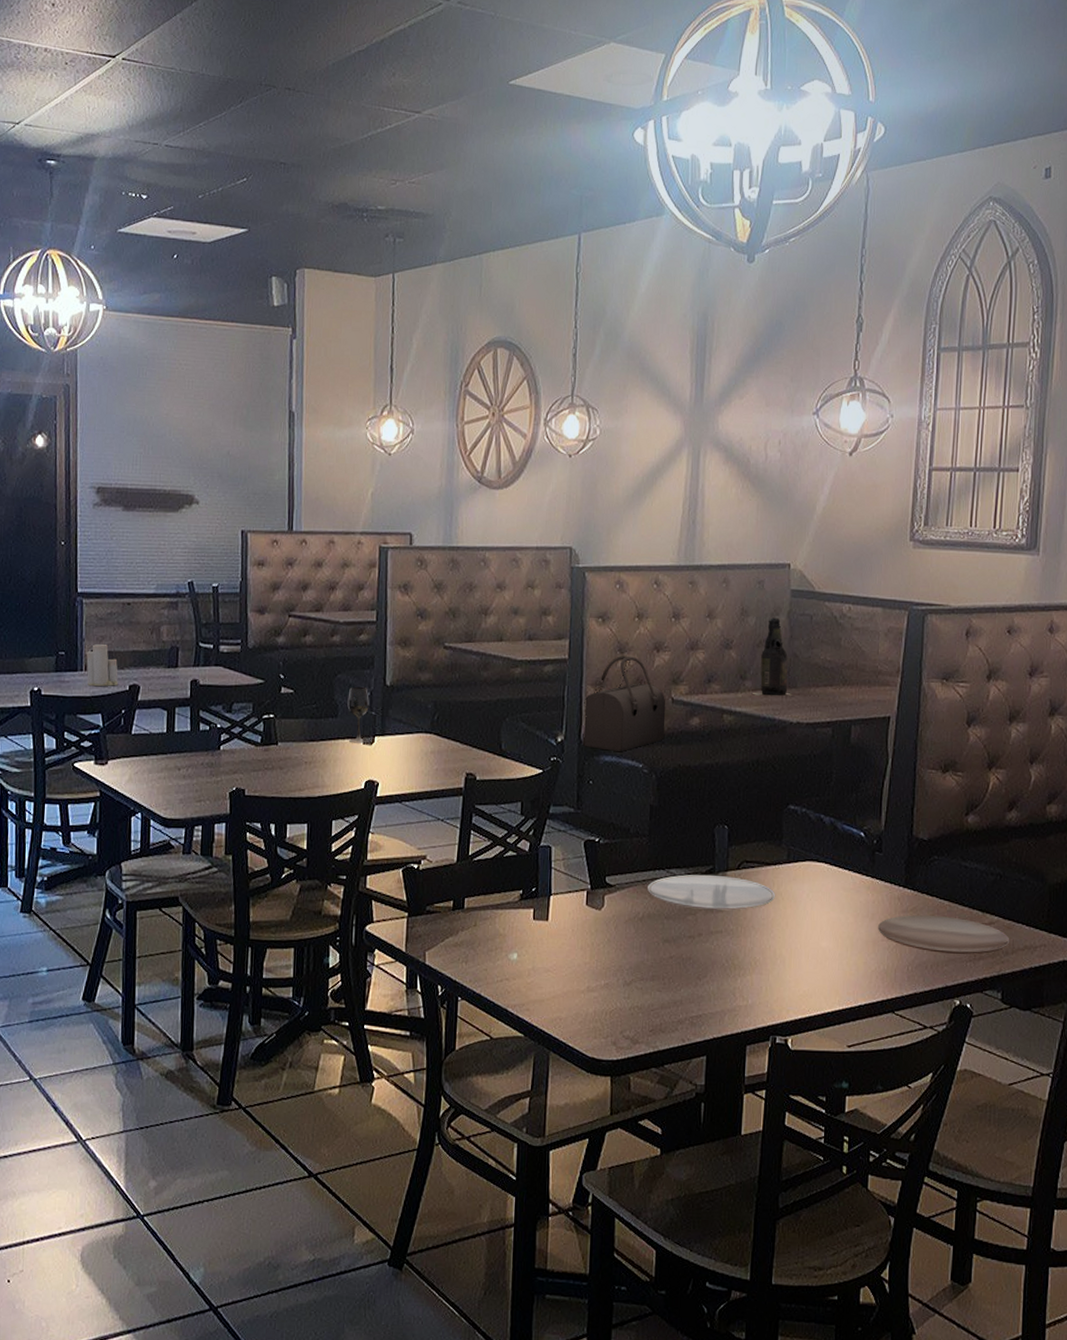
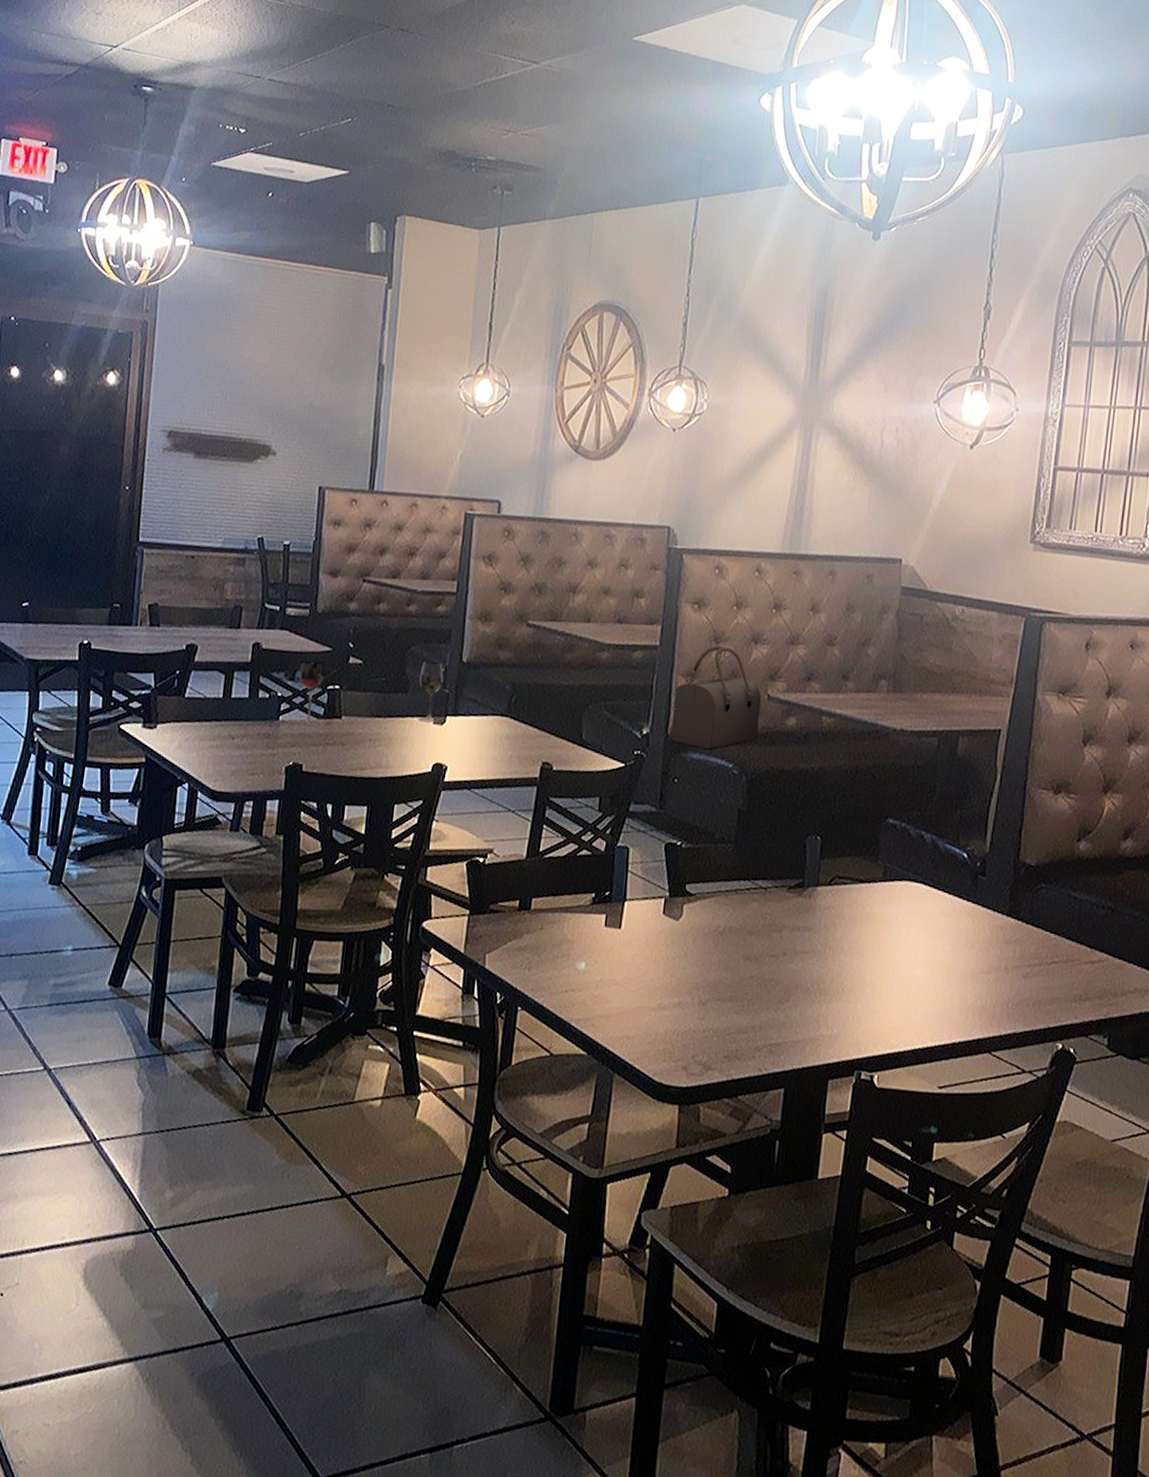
candle: present [86,640,118,687] -> none [141,593,176,645]
wineglass: none [235,693,259,754] -> present [297,660,325,727]
plate: present [646,874,776,911] -> none [729,887,869,930]
beer bottle: present [751,617,795,697] -> none [853,615,900,702]
plate: present [877,915,1010,955] -> none [976,946,1120,995]

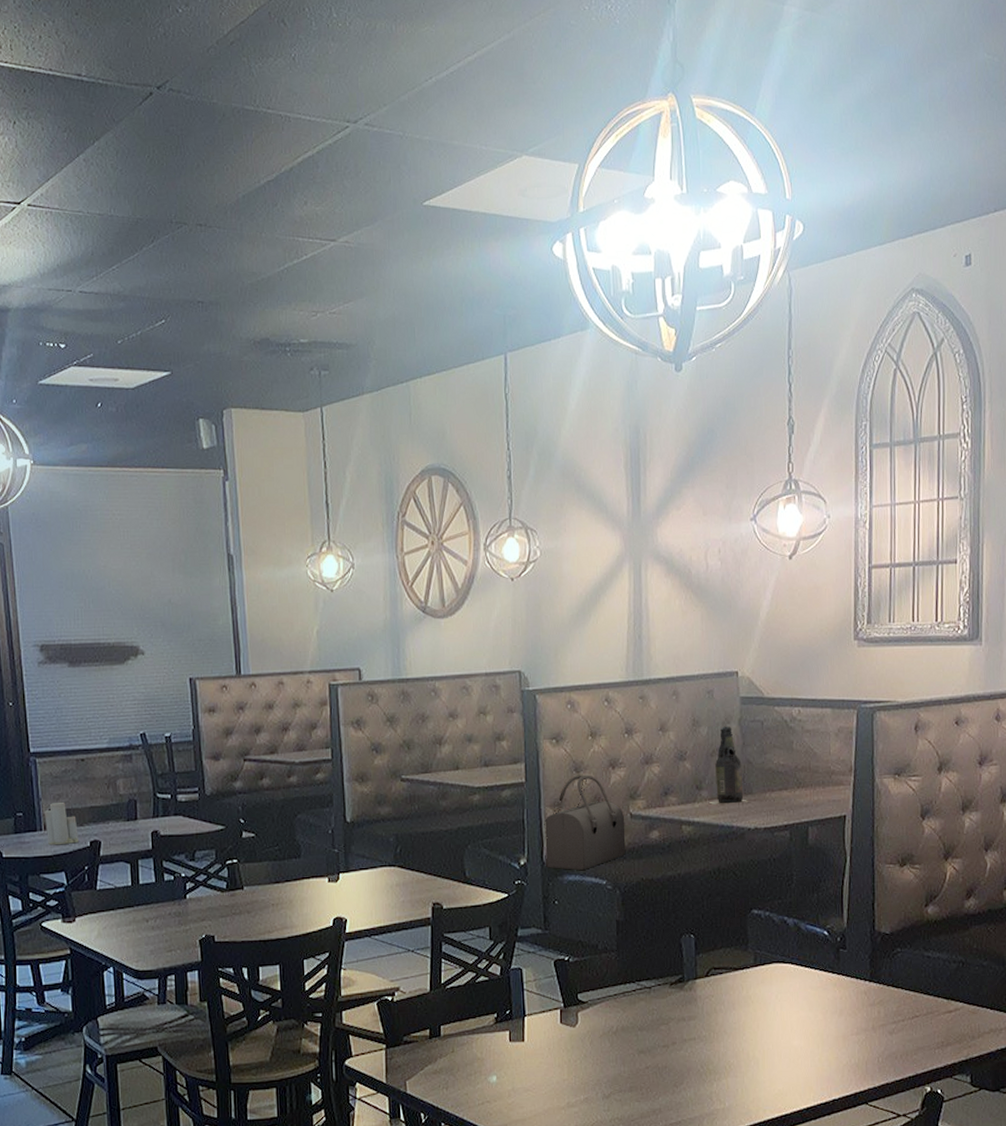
candle: none [141,593,176,645] -> present [44,798,79,846]
wineglass: present [297,660,325,727] -> none [197,840,225,901]
wine glass: present [418,661,444,723] -> none [309,825,334,882]
beer bottle: none [853,615,900,702] -> present [708,726,751,806]

